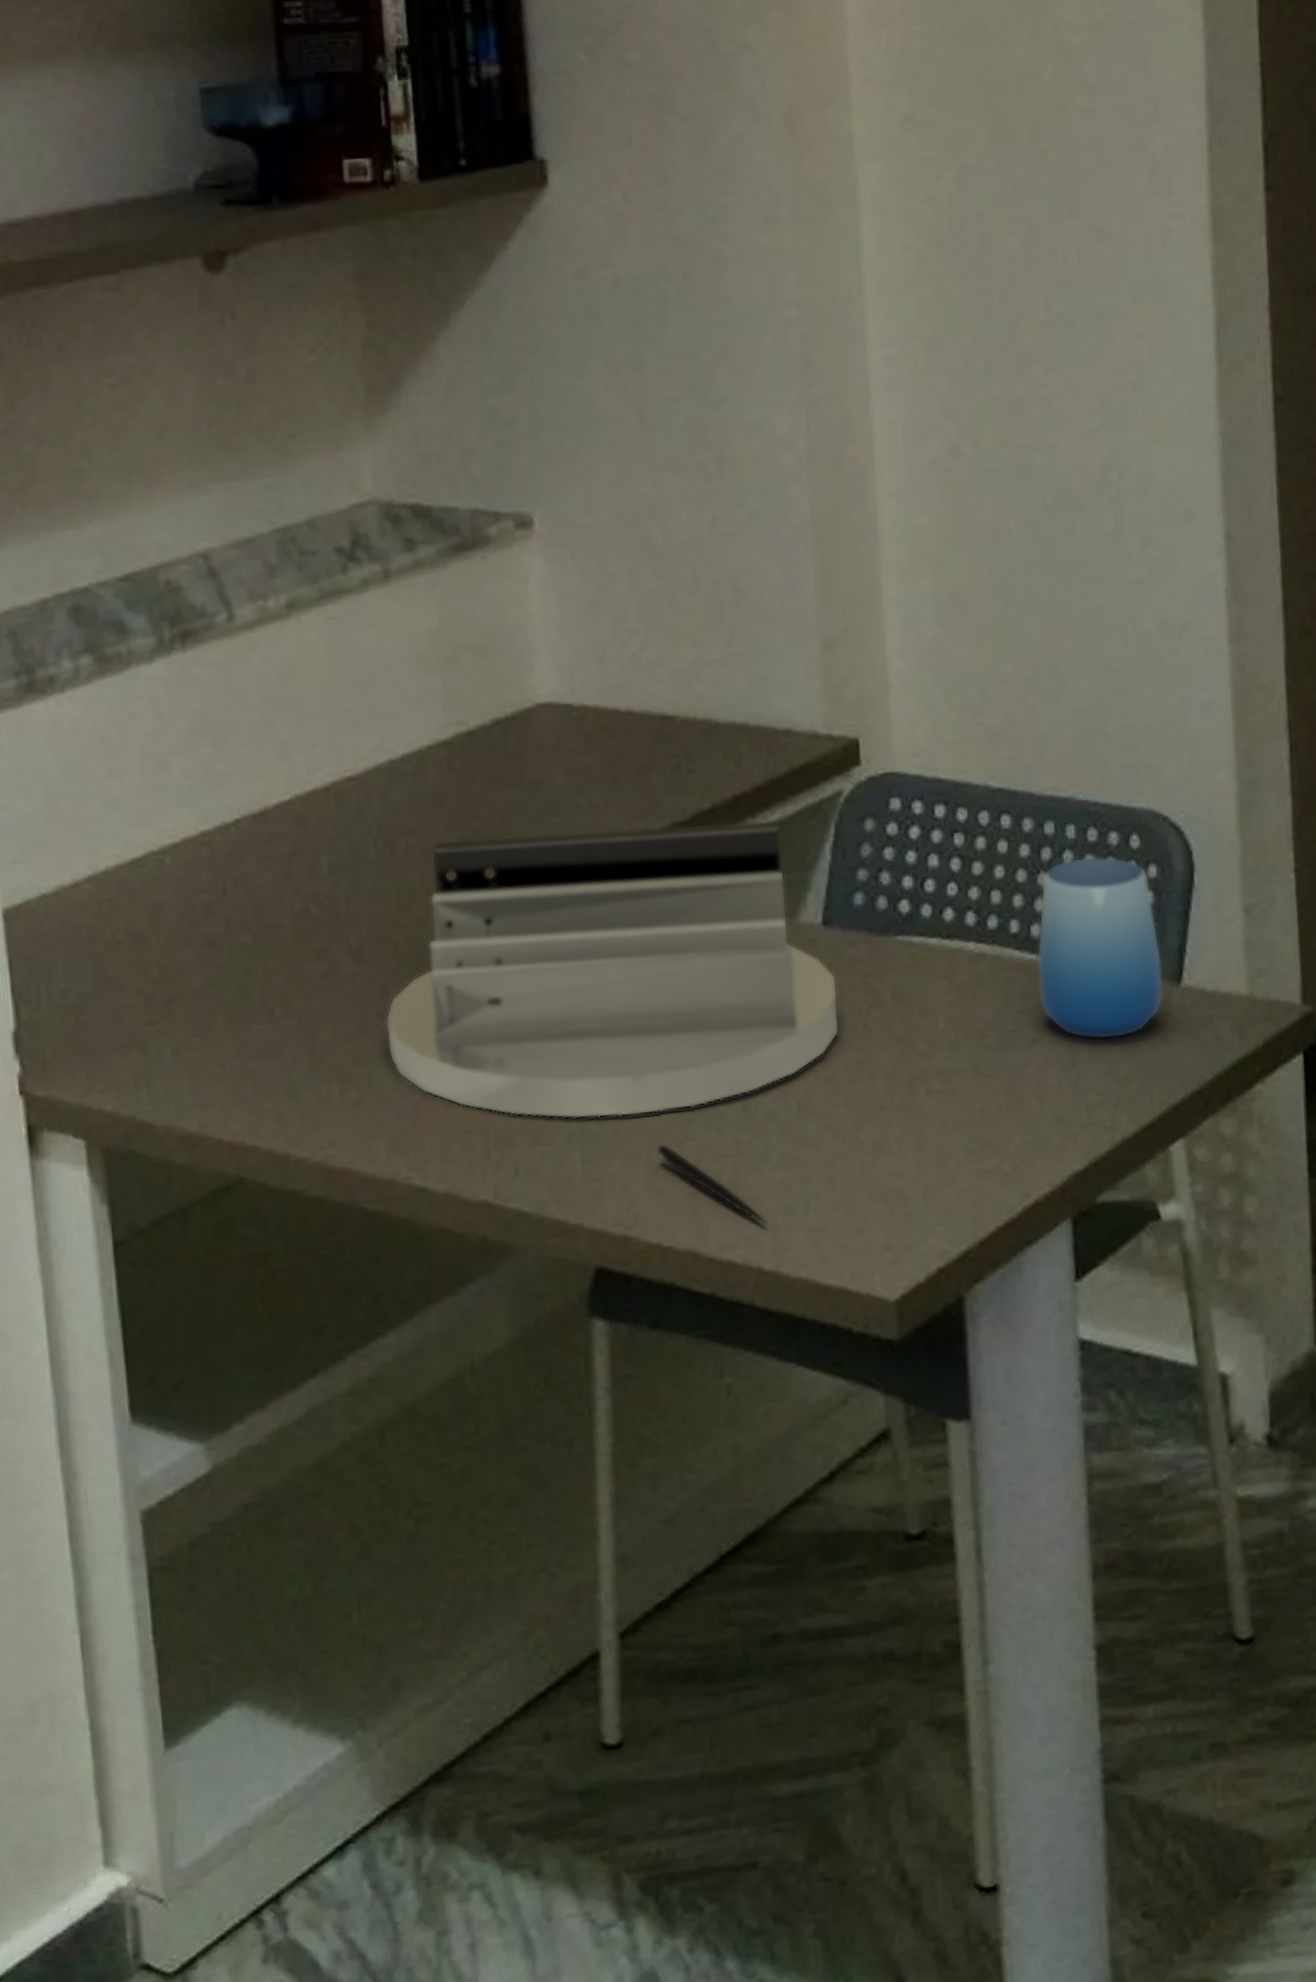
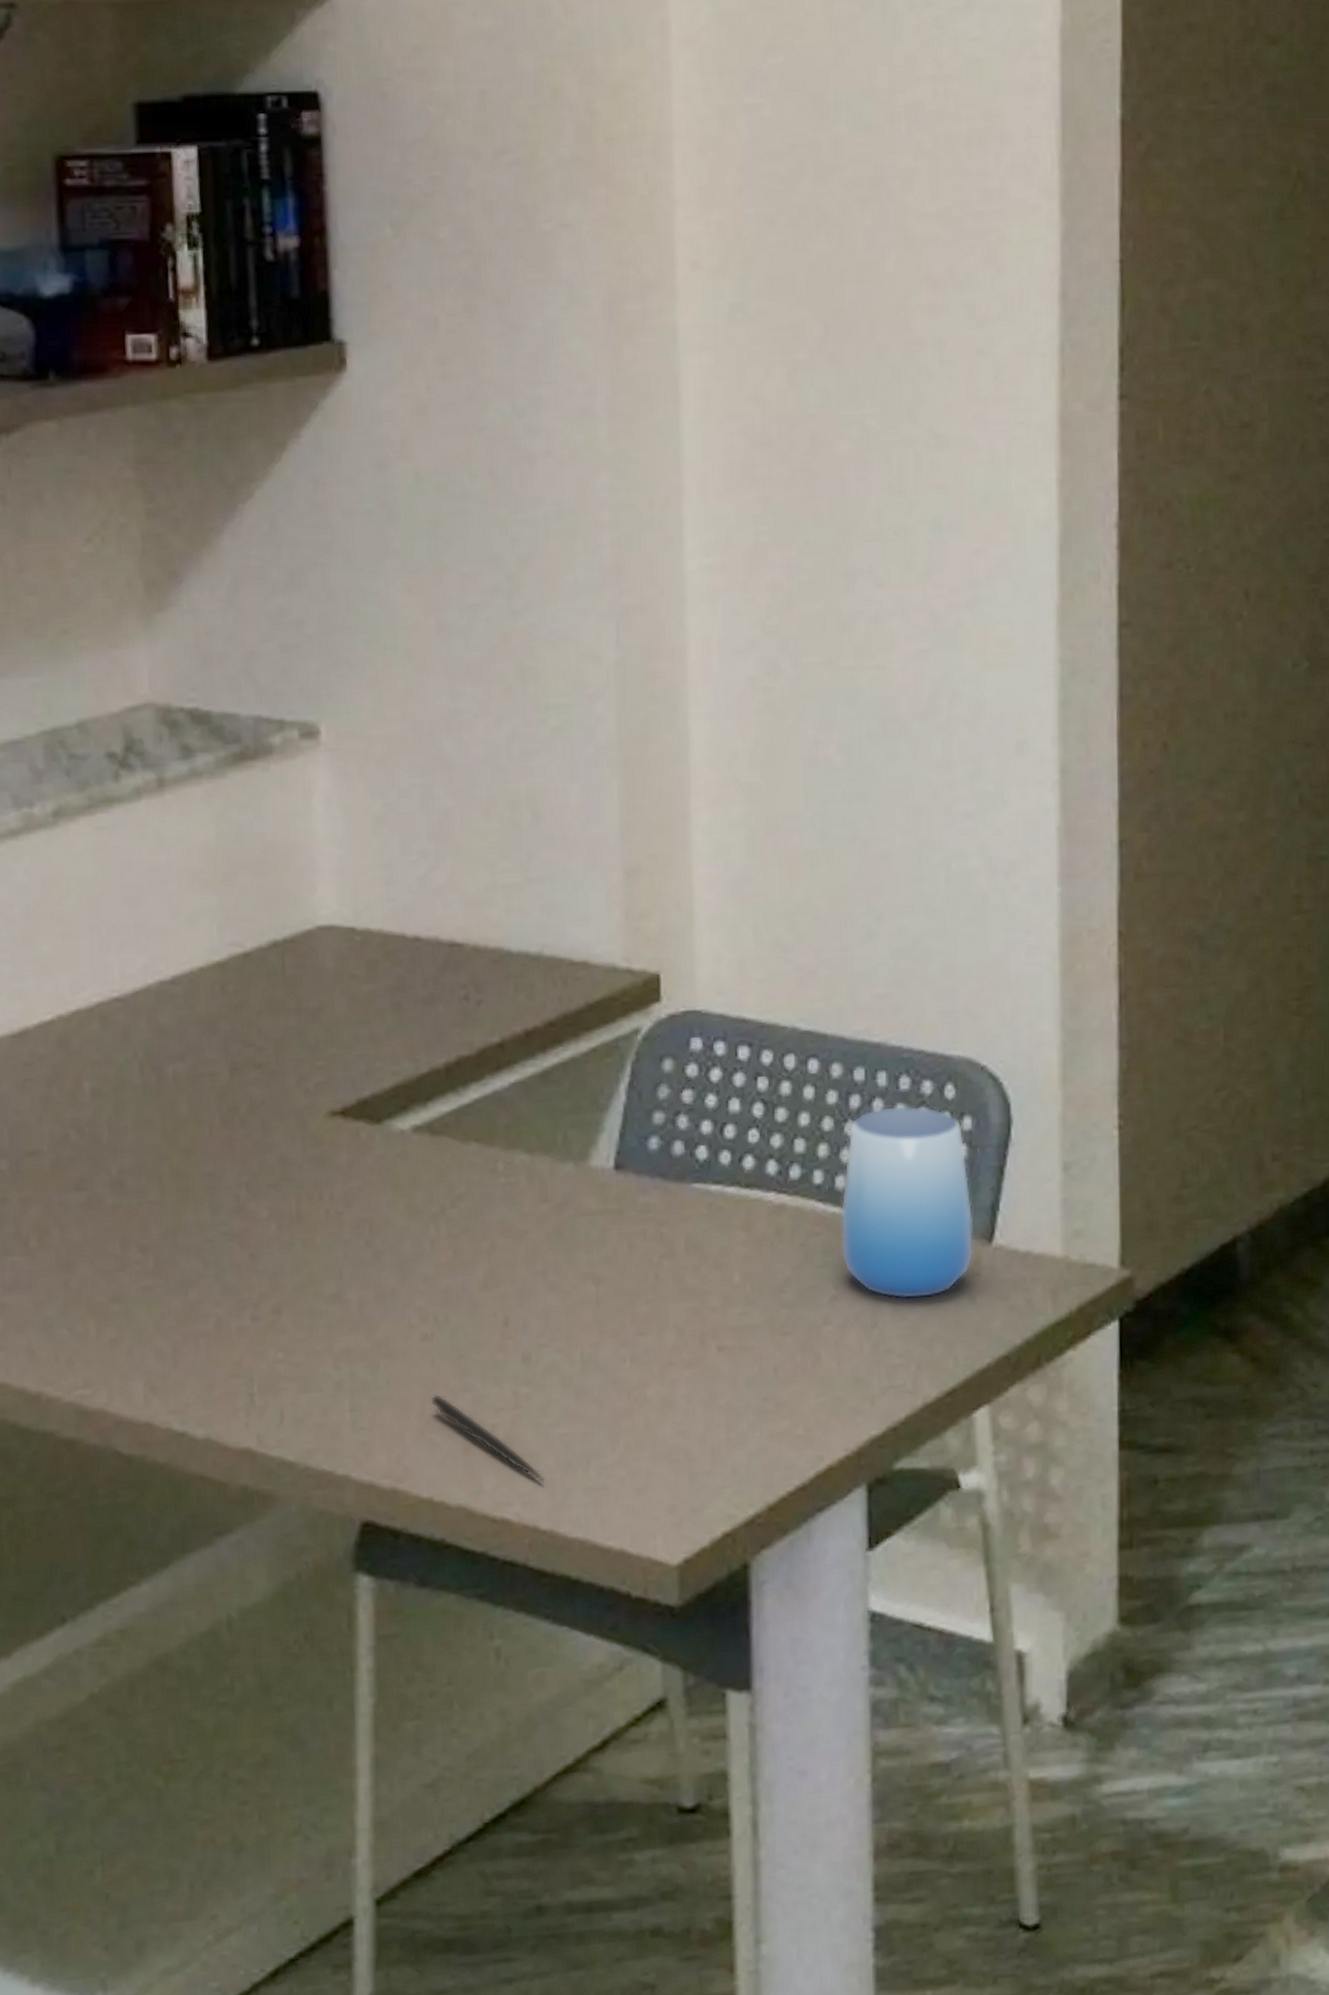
desk organizer: present [385,819,840,1119] -> none [146,1056,629,1366]

